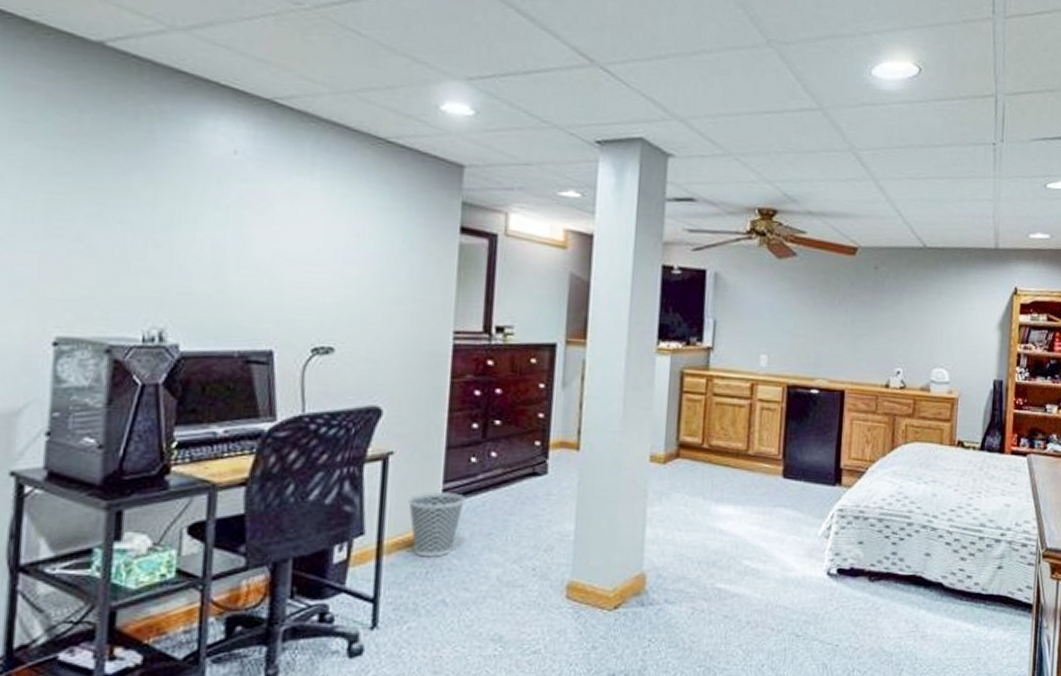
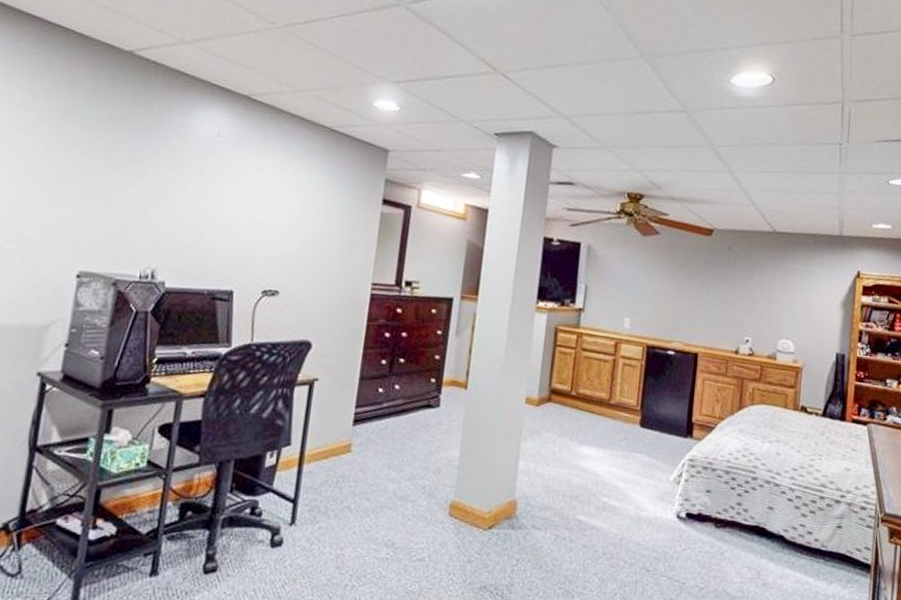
wastebasket: present [408,492,465,557] -> none [327,414,372,470]

